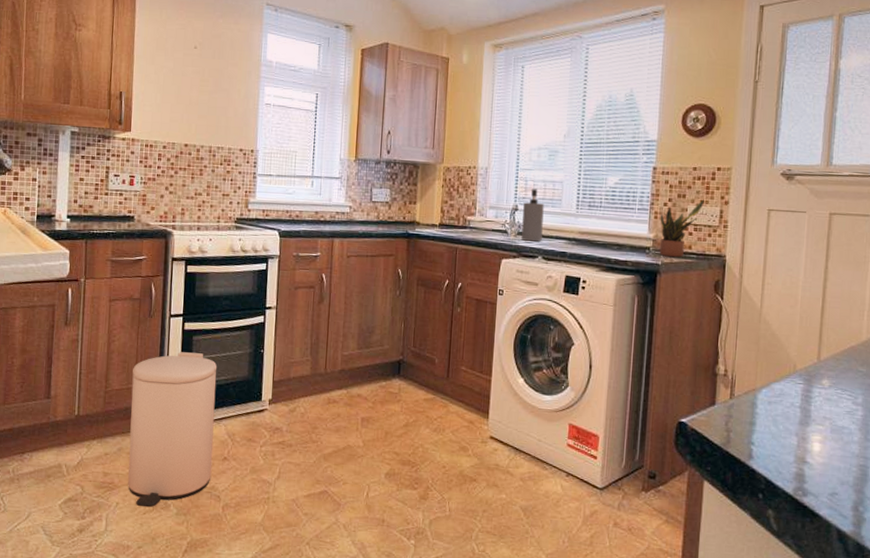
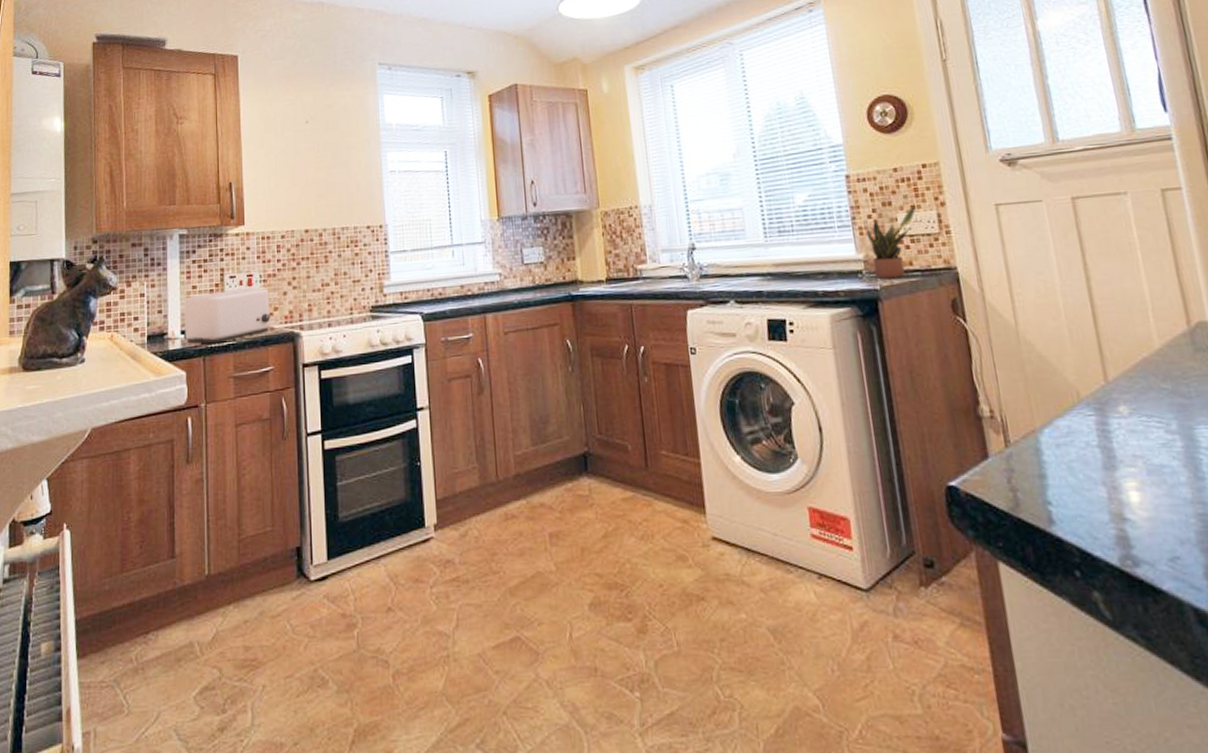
toaster: none [70,186,148,231] -> present [185,288,271,344]
pedal bin: present [128,352,218,508] -> none [269,476,375,688]
soap dispenser: present [521,188,544,242] -> none [695,221,731,284]

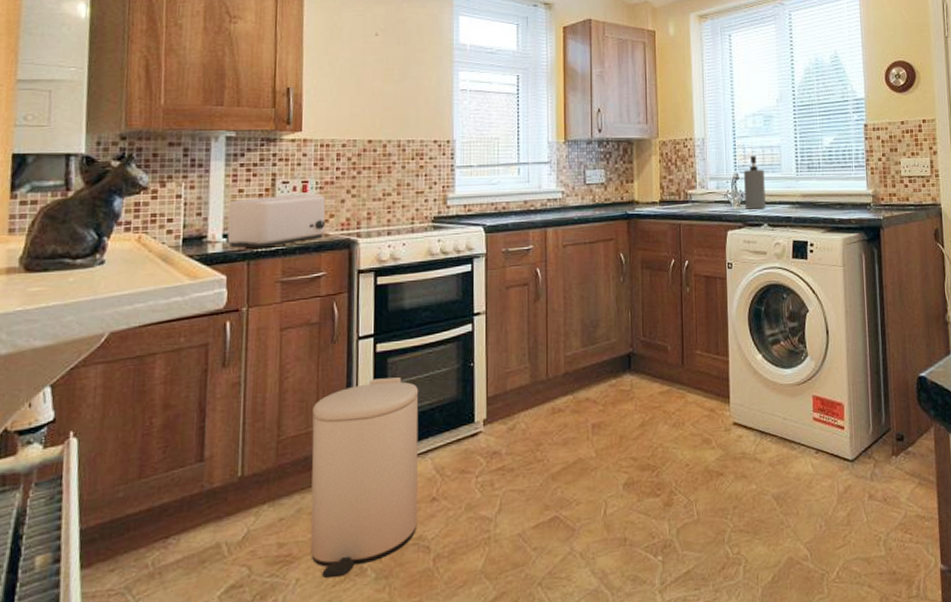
pedal bin: none [269,476,375,688] -> present [310,377,419,579]
soap dispenser: none [695,221,731,284] -> present [740,155,766,209]
potted plant: present [866,204,916,279] -> none [876,151,915,210]

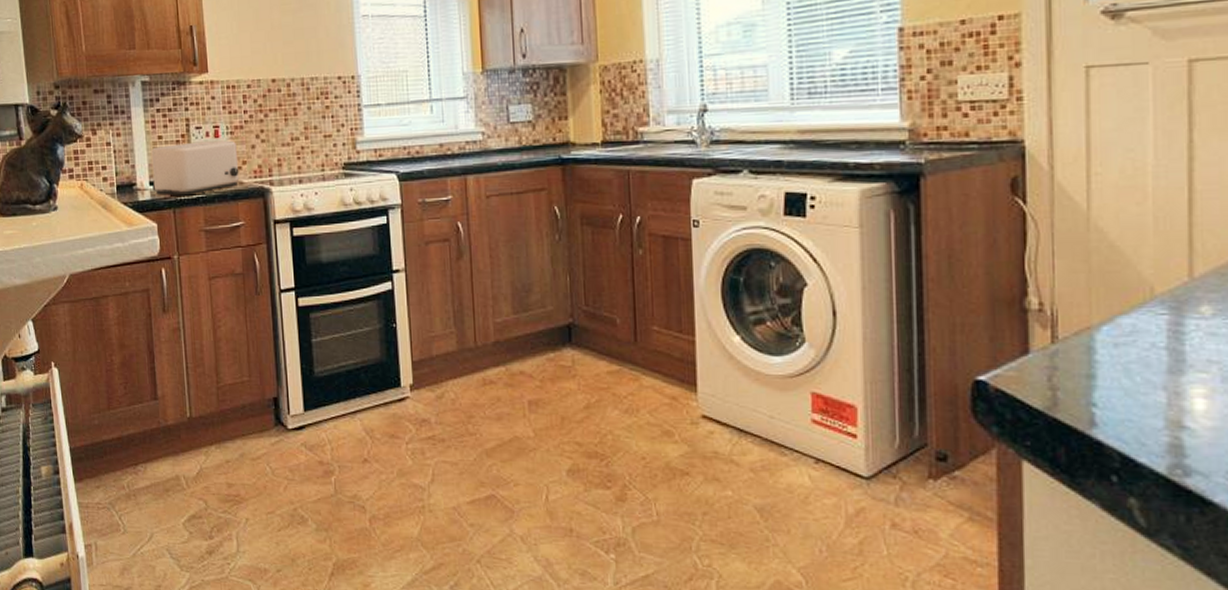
pedal bin: present [310,377,419,579] -> none [245,334,352,523]
soap dispenser: present [740,155,766,209] -> none [709,79,746,151]

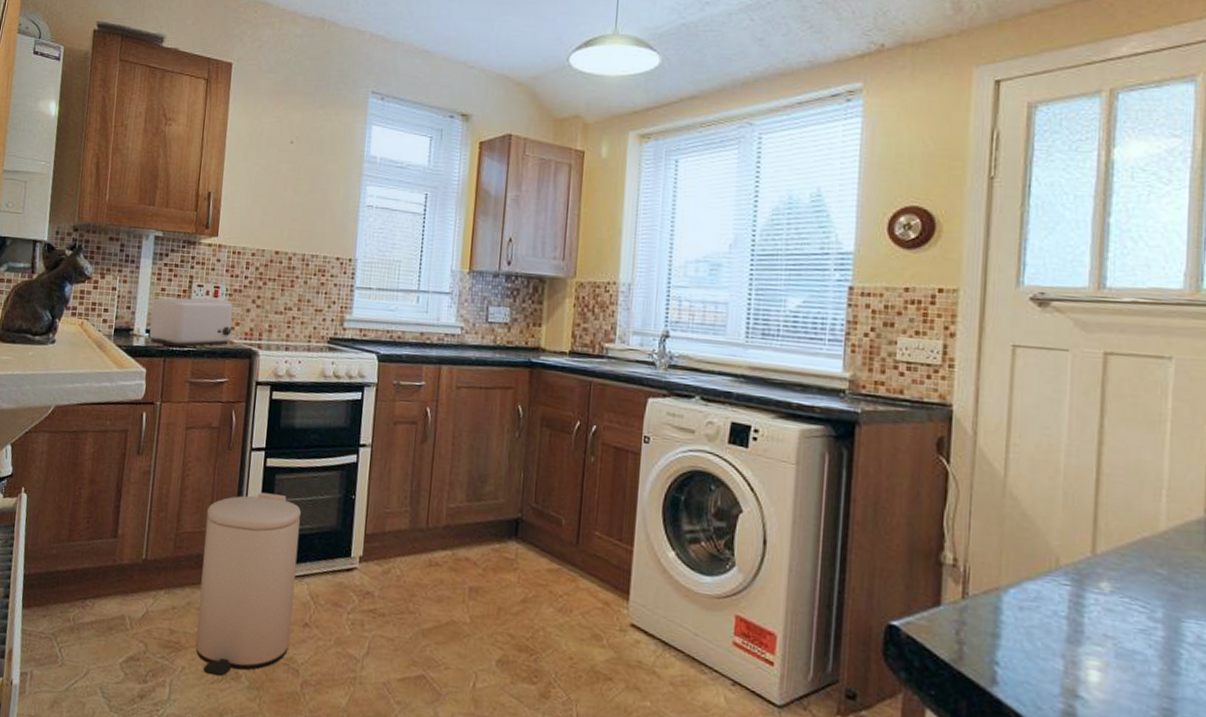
pedal bin: none [245,334,352,523] -> present [195,492,302,677]

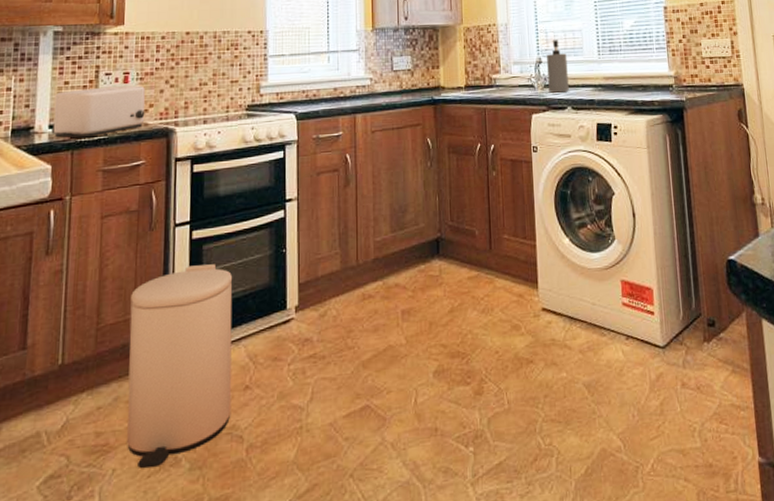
soap dispenser: none [673,311,703,378] -> present [542,39,569,93]

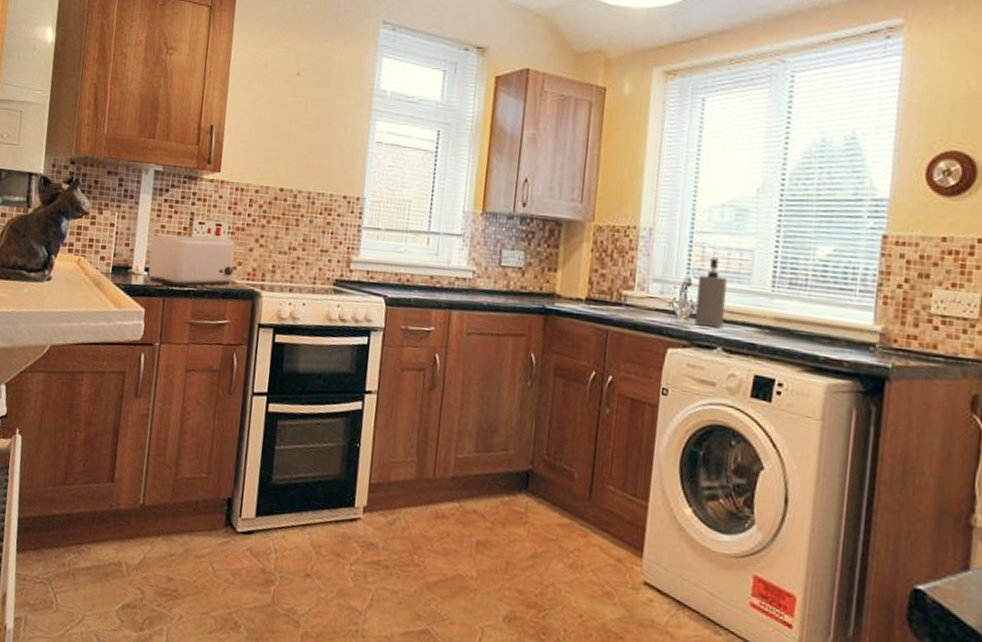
pedal bin: present [127,264,233,469] -> none [193,438,304,626]

